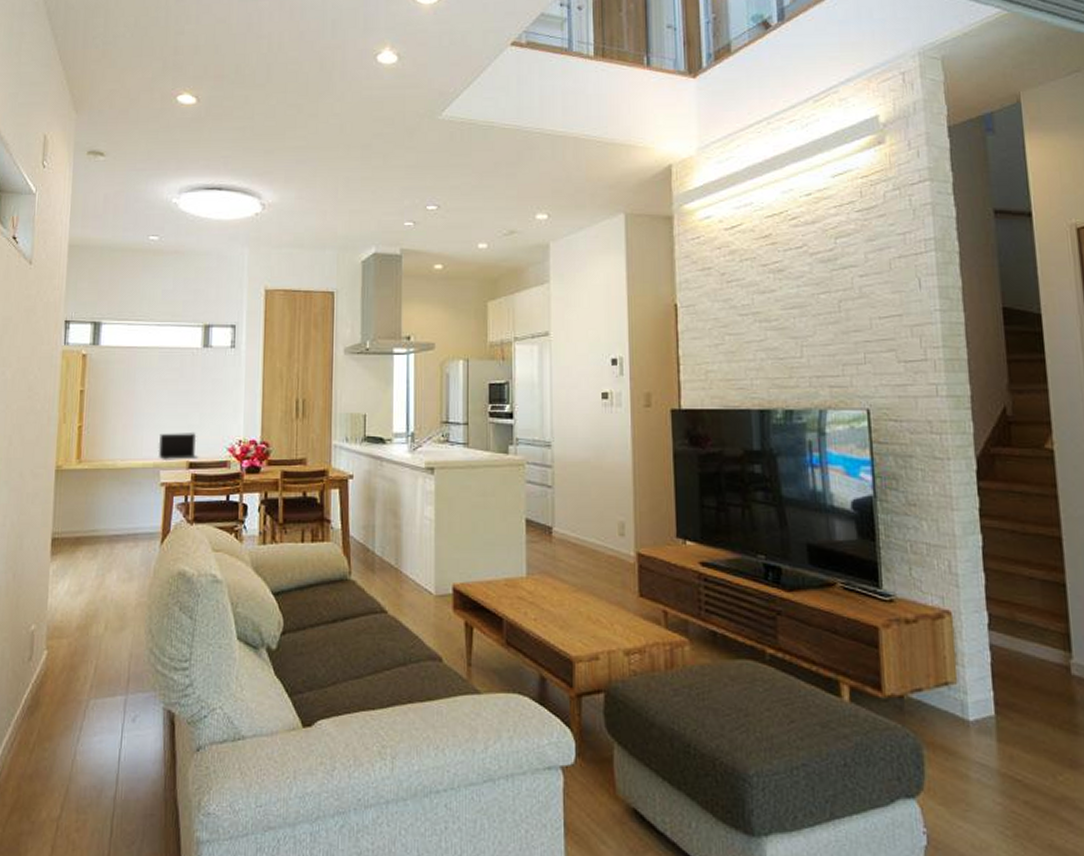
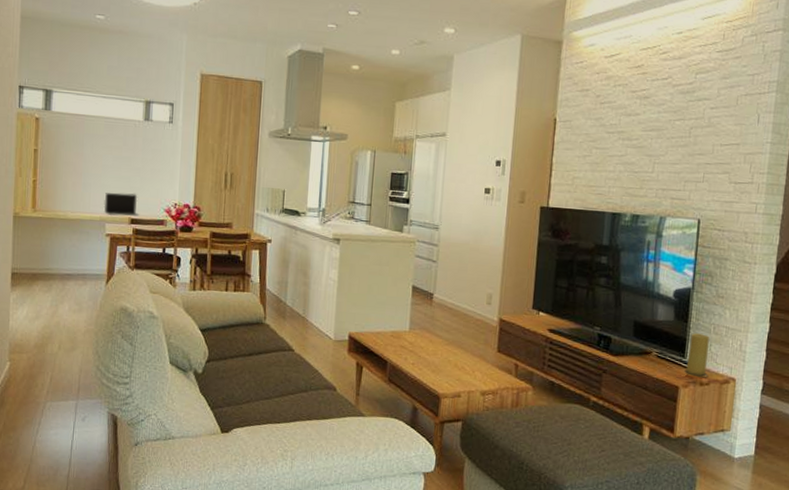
candle: none [880,554,915,613] -> present [683,333,710,378]

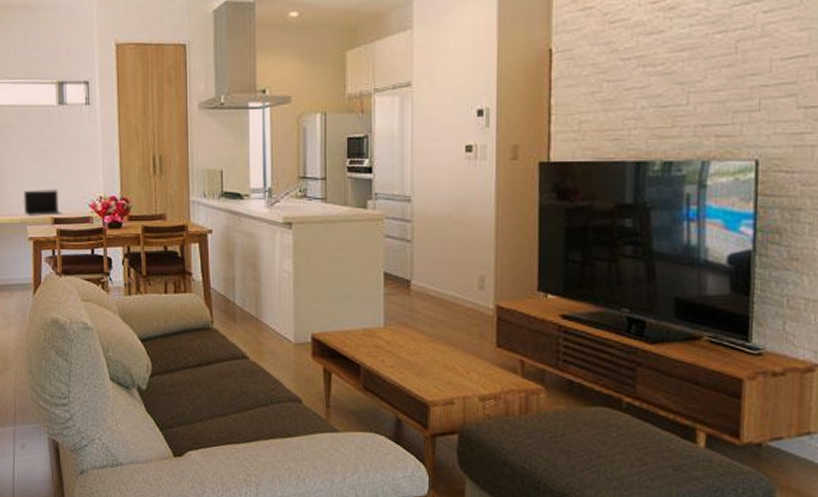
candle: present [683,333,710,378] -> none [747,309,785,366]

